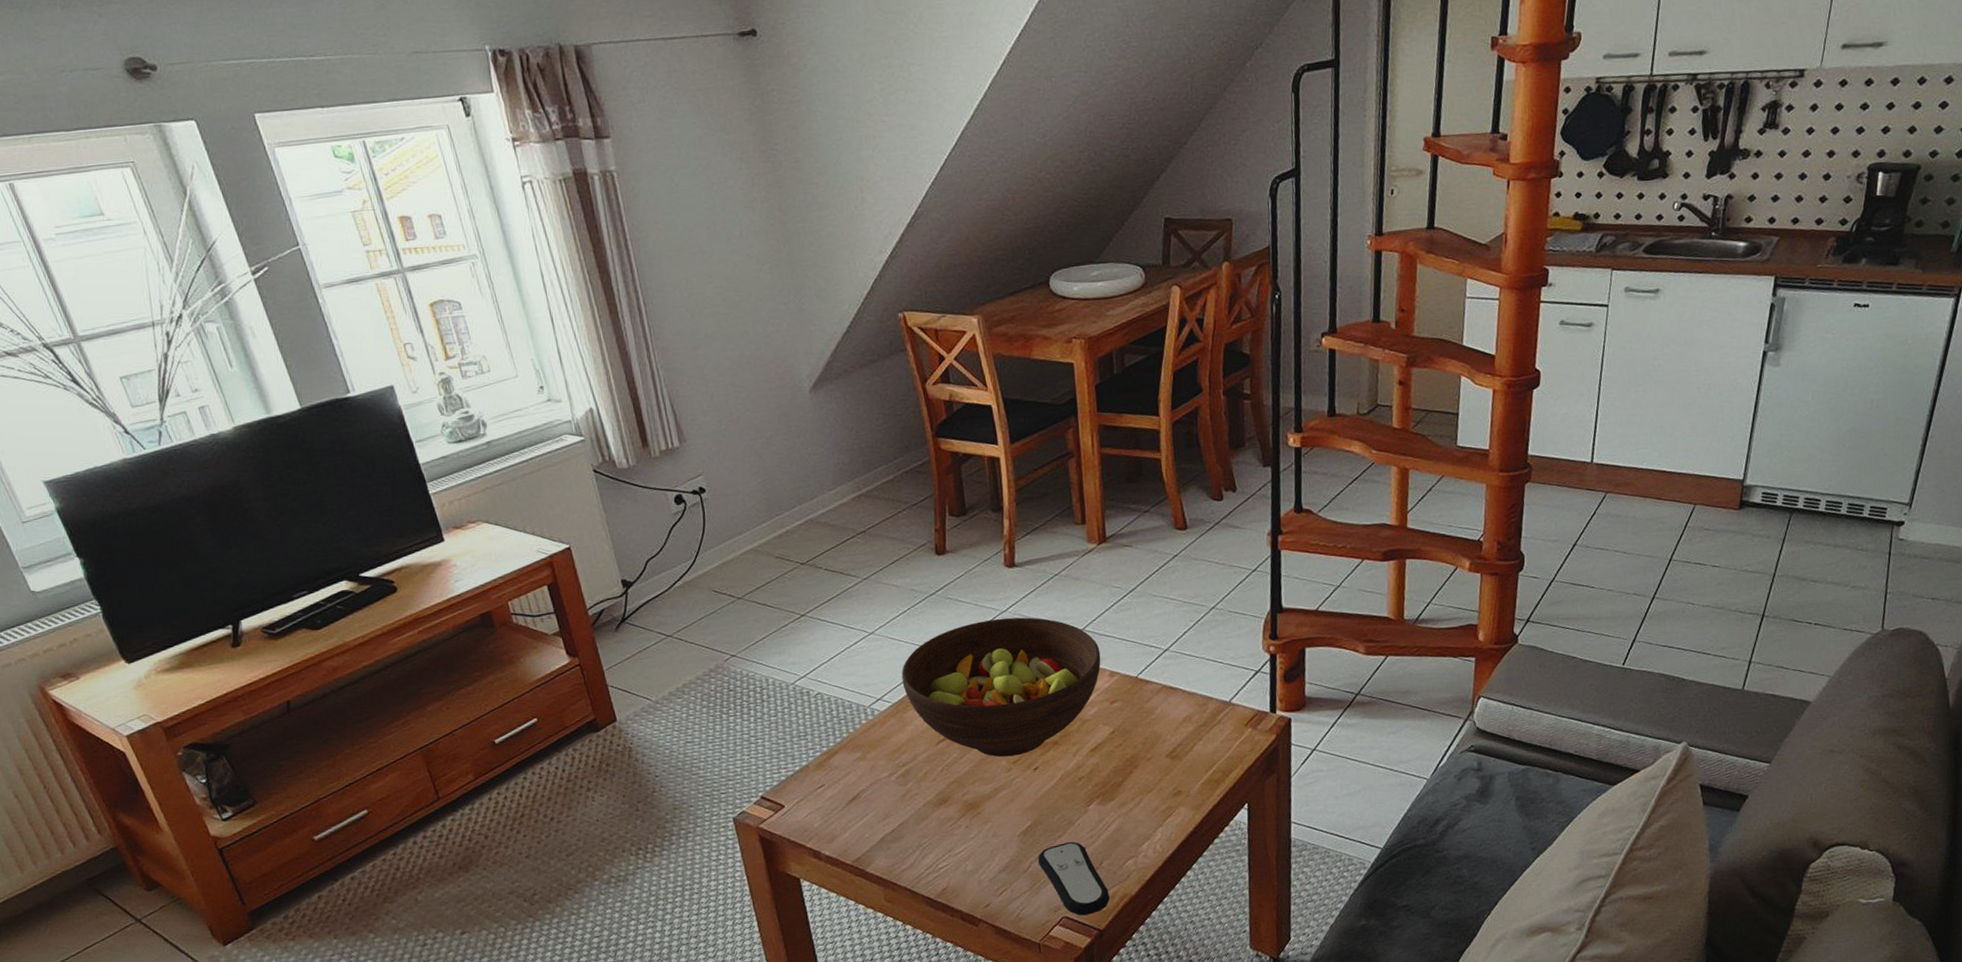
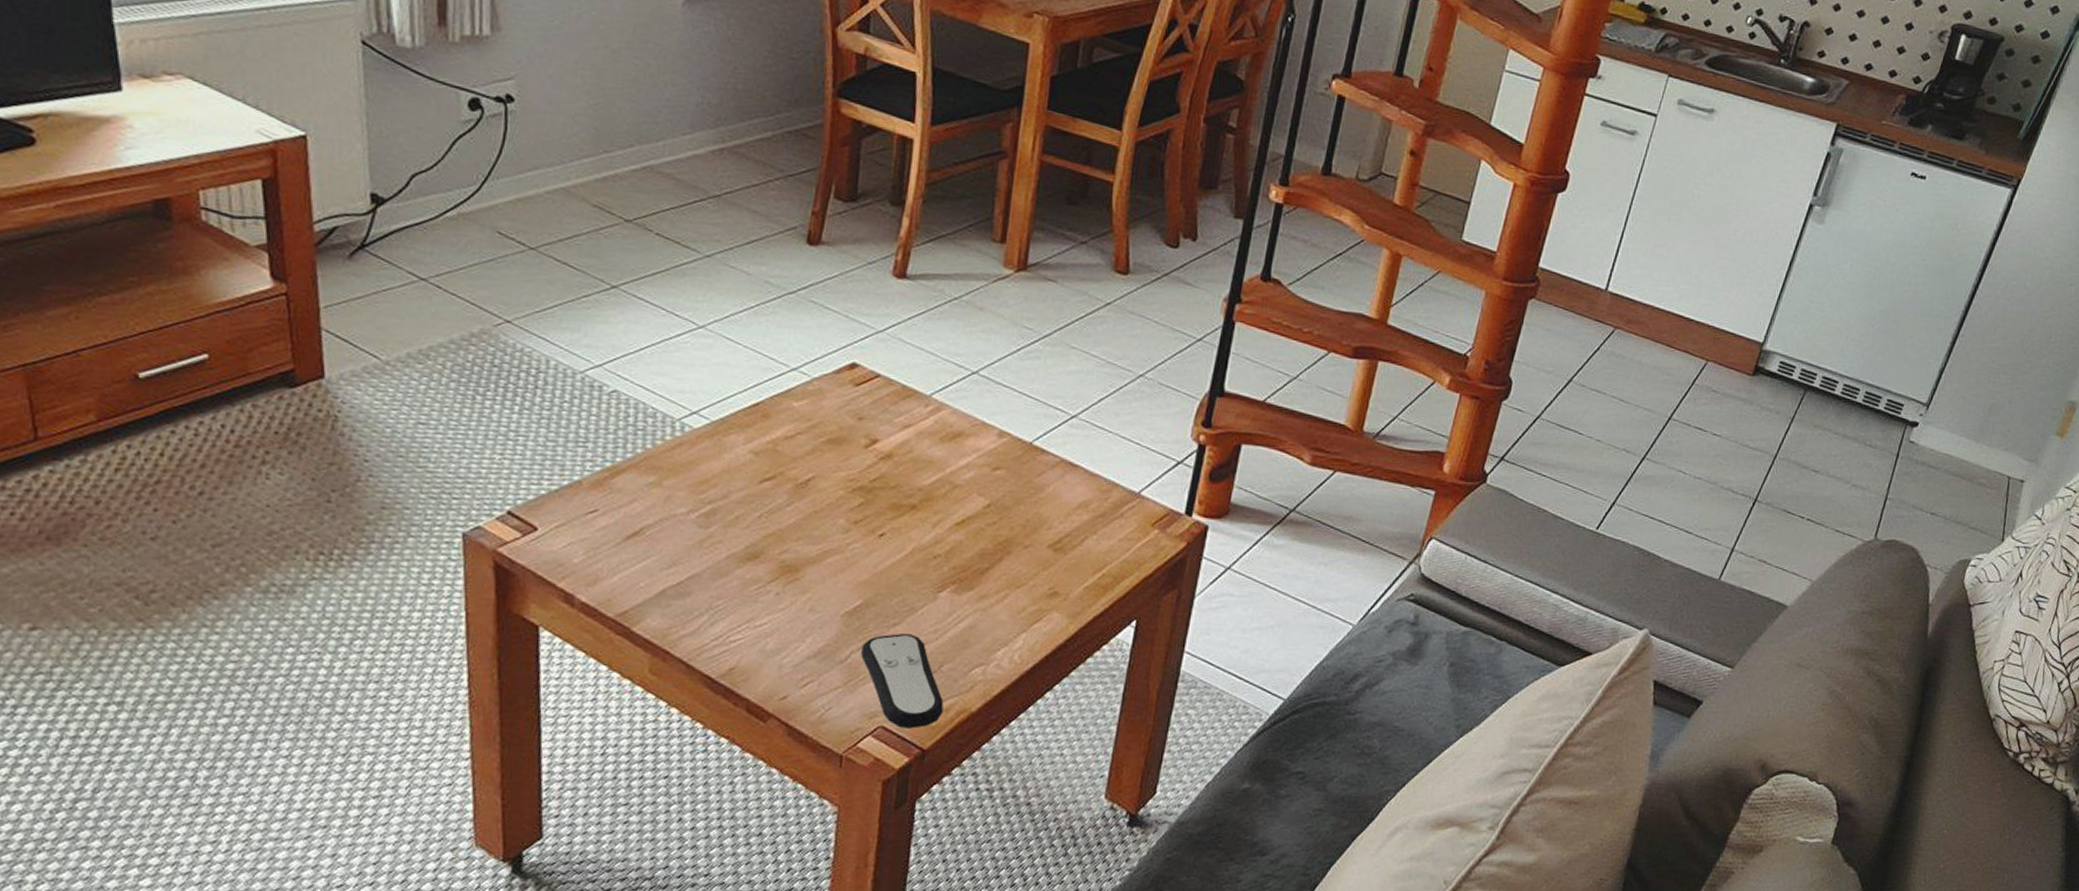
fruit bowl: present [901,617,1101,757] -> none [729,338,993,515]

